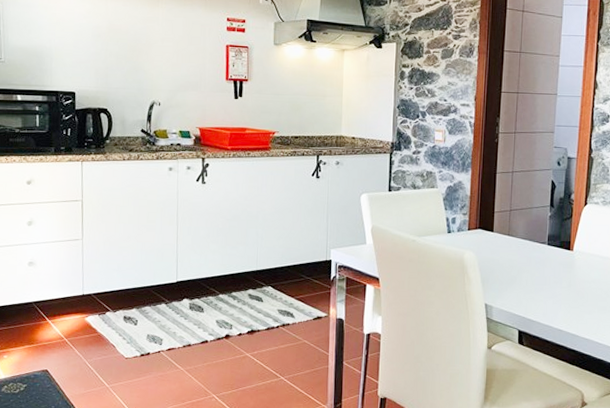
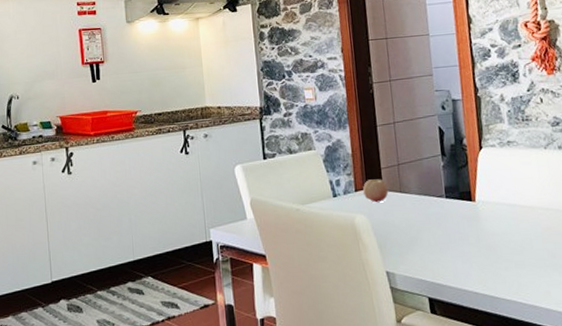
fruit: none [475,221,498,243] -> present [363,179,389,203]

